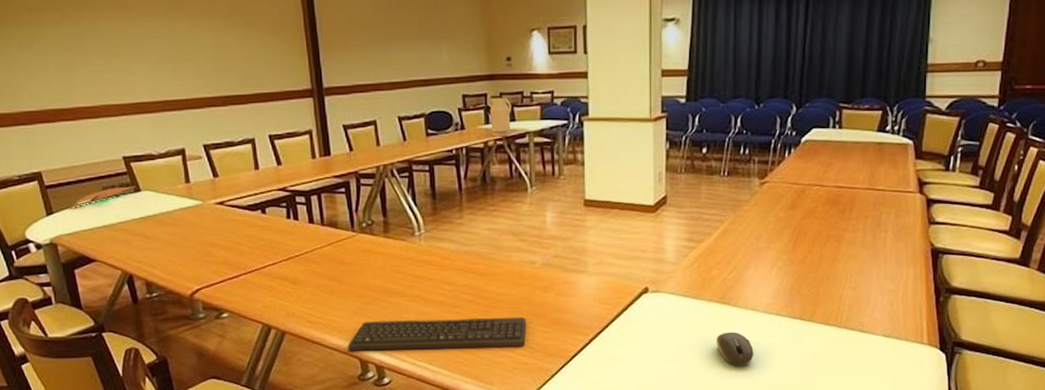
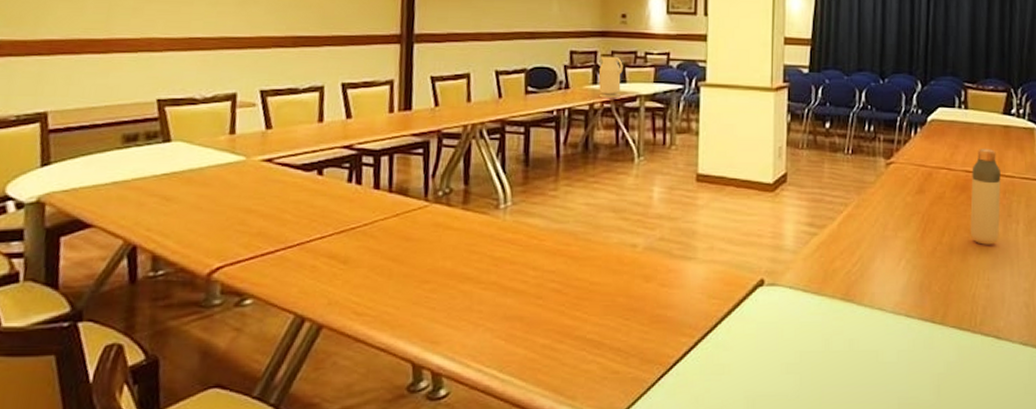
papers: present [69,186,136,208] -> none [73,135,166,159]
computer keyboard: present [347,317,527,351] -> none [399,312,622,353]
computer mouse: present [716,332,754,366] -> none [839,336,881,378]
bottle: none [839,164,872,252] -> present [970,148,1001,245]

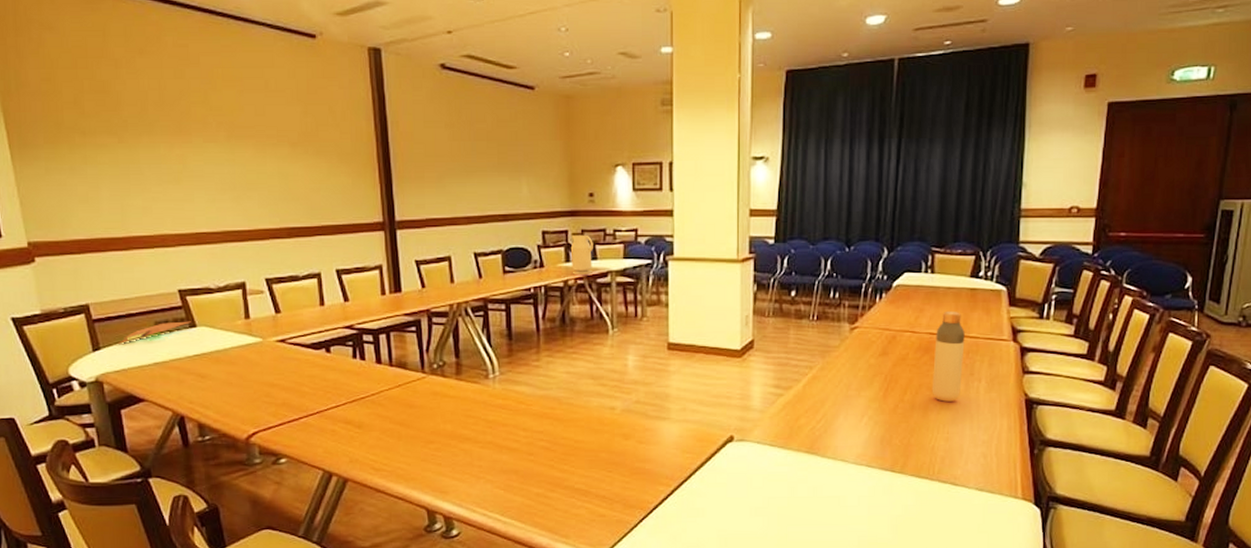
papers: none [73,135,166,159] -> present [117,321,191,344]

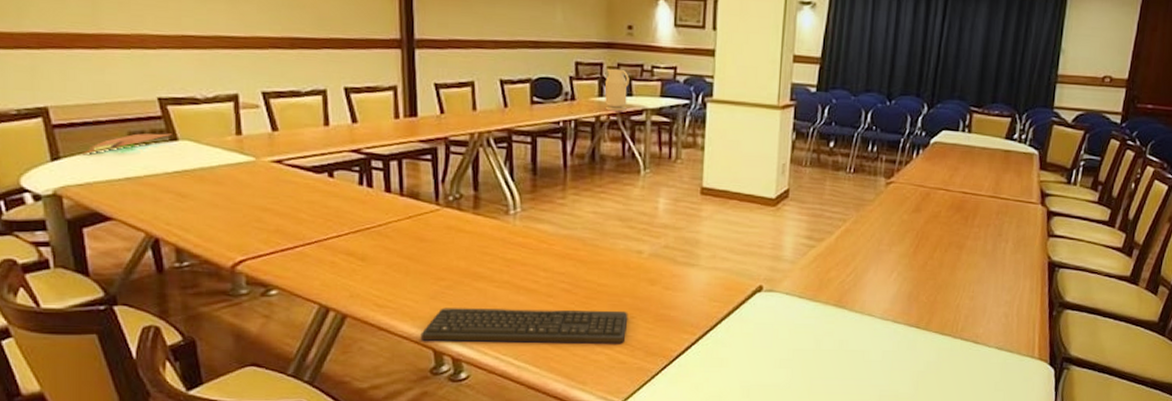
computer keyboard: none [414,465,605,501] -> present [420,308,628,344]
bottle: present [931,310,965,402] -> none [960,171,996,261]

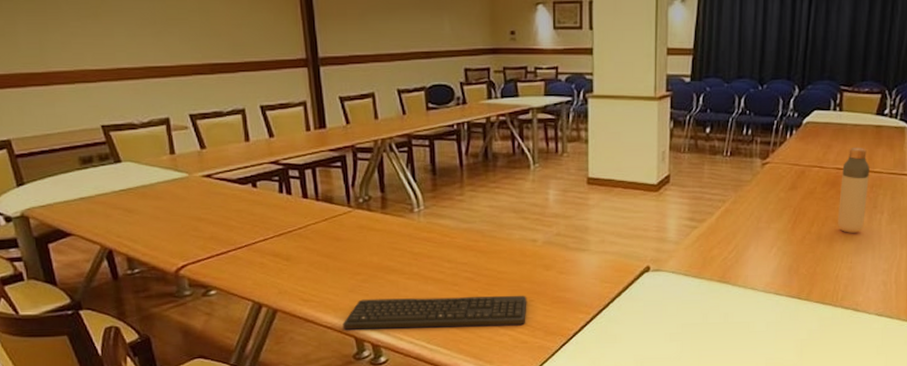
papers: present [81,133,172,154] -> none [42,156,116,179]
water jug: present [604,68,630,111] -> none [492,72,515,111]
bottle: none [960,171,996,261] -> present [837,147,870,233]

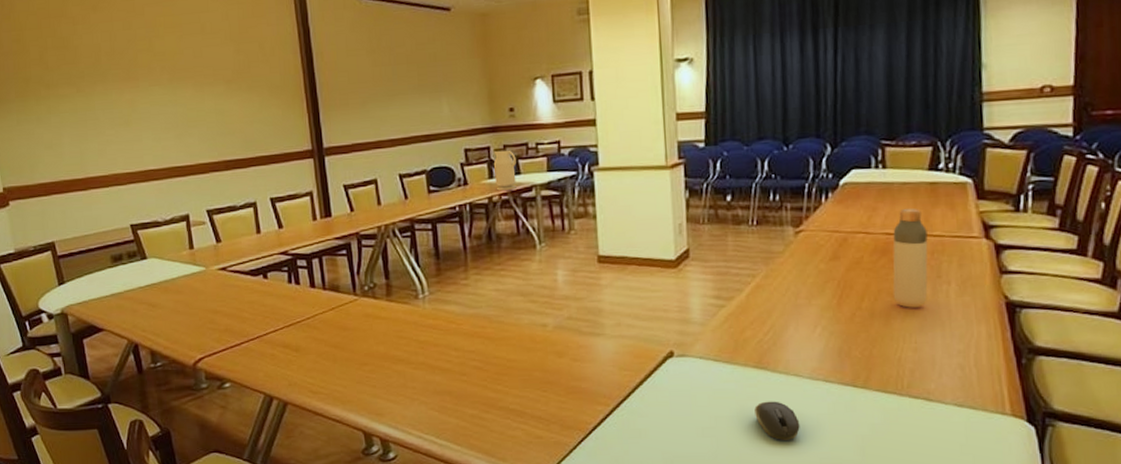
computer keyboard: present [342,295,527,330] -> none [351,385,540,423]
water jug: none [492,72,515,111] -> present [493,149,517,191]
computer mouse: none [716,310,752,344] -> present [754,401,800,440]

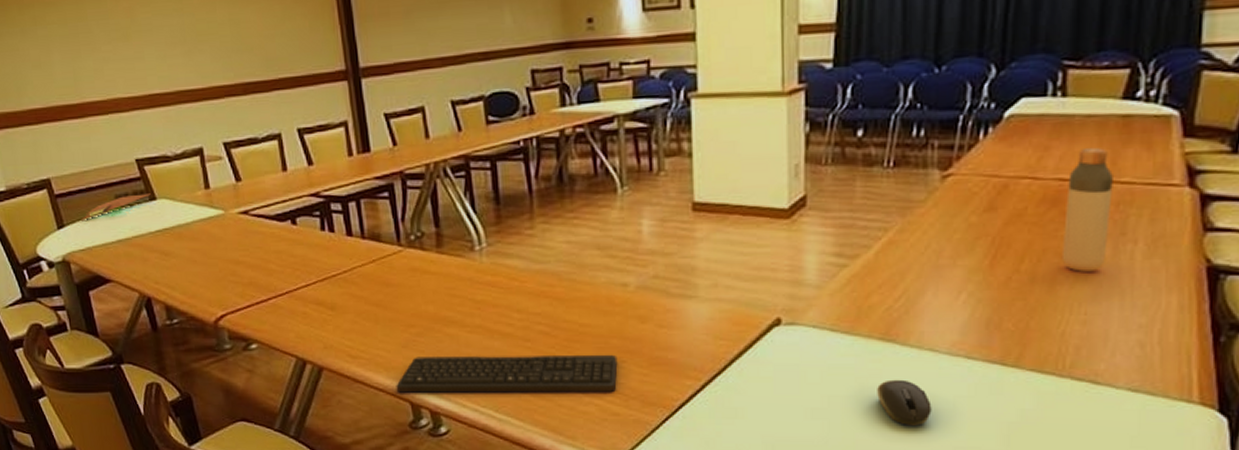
papers: none [79,253,142,278] -> present [80,193,151,220]
computer keyboard: none [351,385,540,423] -> present [396,354,618,393]
water jug: present [493,149,517,191] -> none [566,71,595,122]

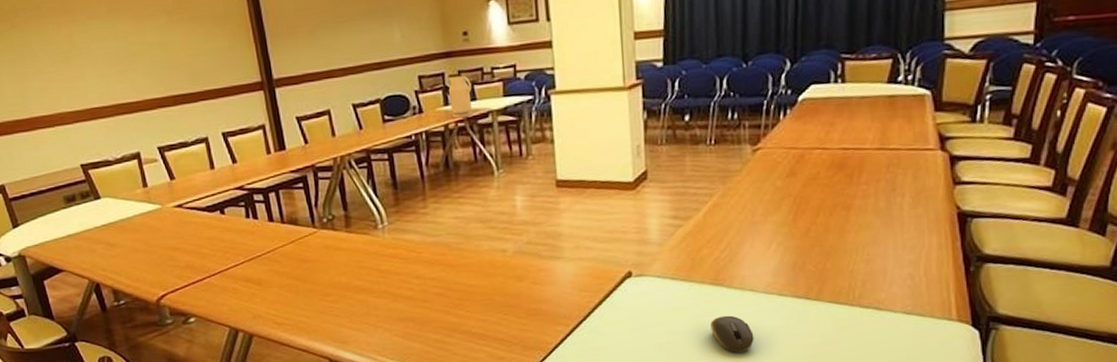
papers: present [80,193,151,220] -> none [33,193,95,220]
computer keyboard: present [396,354,618,393] -> none [316,308,502,352]
water jug: none [566,71,595,122] -> present [448,75,473,118]
bottle: present [1061,147,1113,272] -> none [847,122,884,222]

